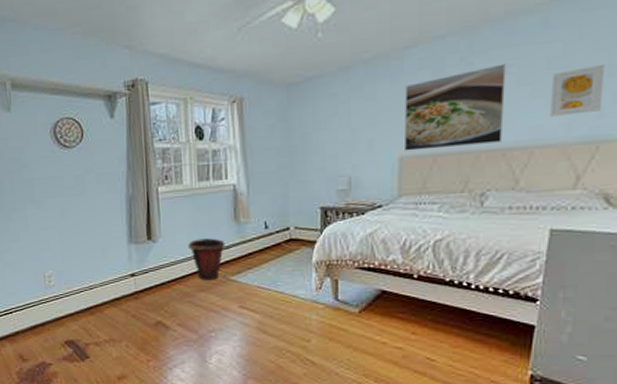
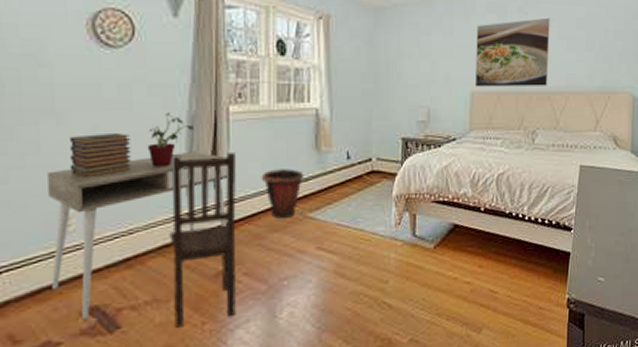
desk: none [34,225,161,349] -> present [48,151,227,320]
book stack: none [46,212,88,247] -> present [69,132,132,178]
potted plant: none [98,195,133,239] -> present [147,112,195,167]
chair: none [116,224,173,362] -> present [169,151,236,328]
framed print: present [549,65,605,117] -> none [579,29,613,68]

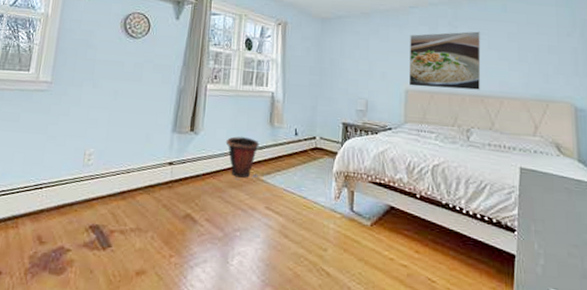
desk: present [48,151,227,320] -> none [71,115,201,235]
book stack: present [69,132,132,178] -> none [96,96,137,127]
potted plant: present [147,112,195,167] -> none [147,85,182,125]
chair: present [169,151,236,328] -> none [149,117,208,256]

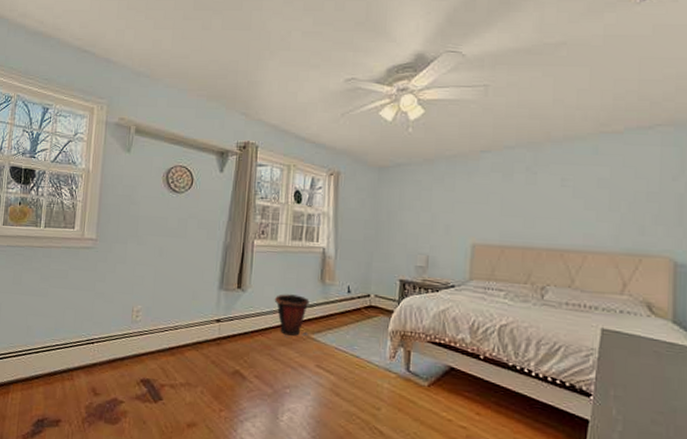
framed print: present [410,31,481,90] -> none [477,177,564,244]

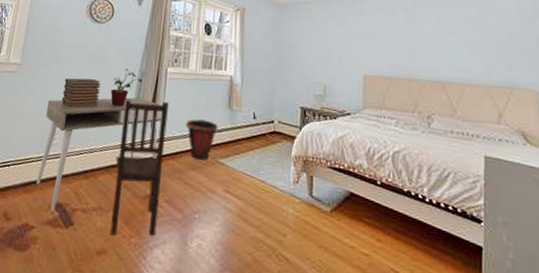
desk: none [122,272,249,388] -> present [36,97,162,212]
book stack: none [142,253,183,284] -> present [61,78,101,108]
potted plant: none [193,241,228,282] -> present [110,68,143,107]
chair: none [199,274,256,410] -> present [110,98,169,236]

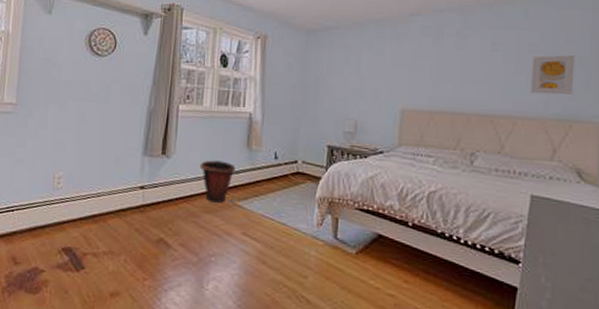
desk: present [36,97,162,212] -> none [43,137,174,257]
book stack: present [61,78,101,108] -> none [63,118,106,150]
potted plant: present [110,68,143,107] -> none [116,106,152,148]
chair: present [110,98,169,236] -> none [123,139,181,279]
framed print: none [472,30,510,65] -> present [530,55,575,95]

